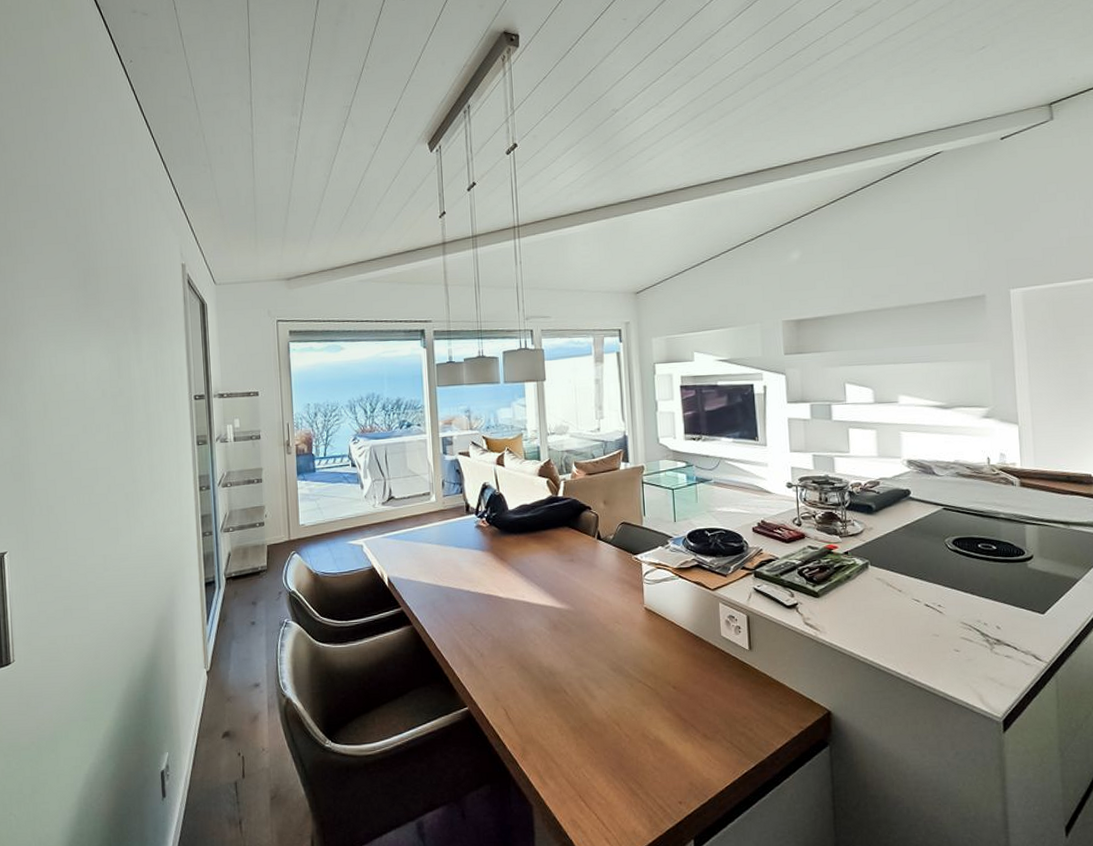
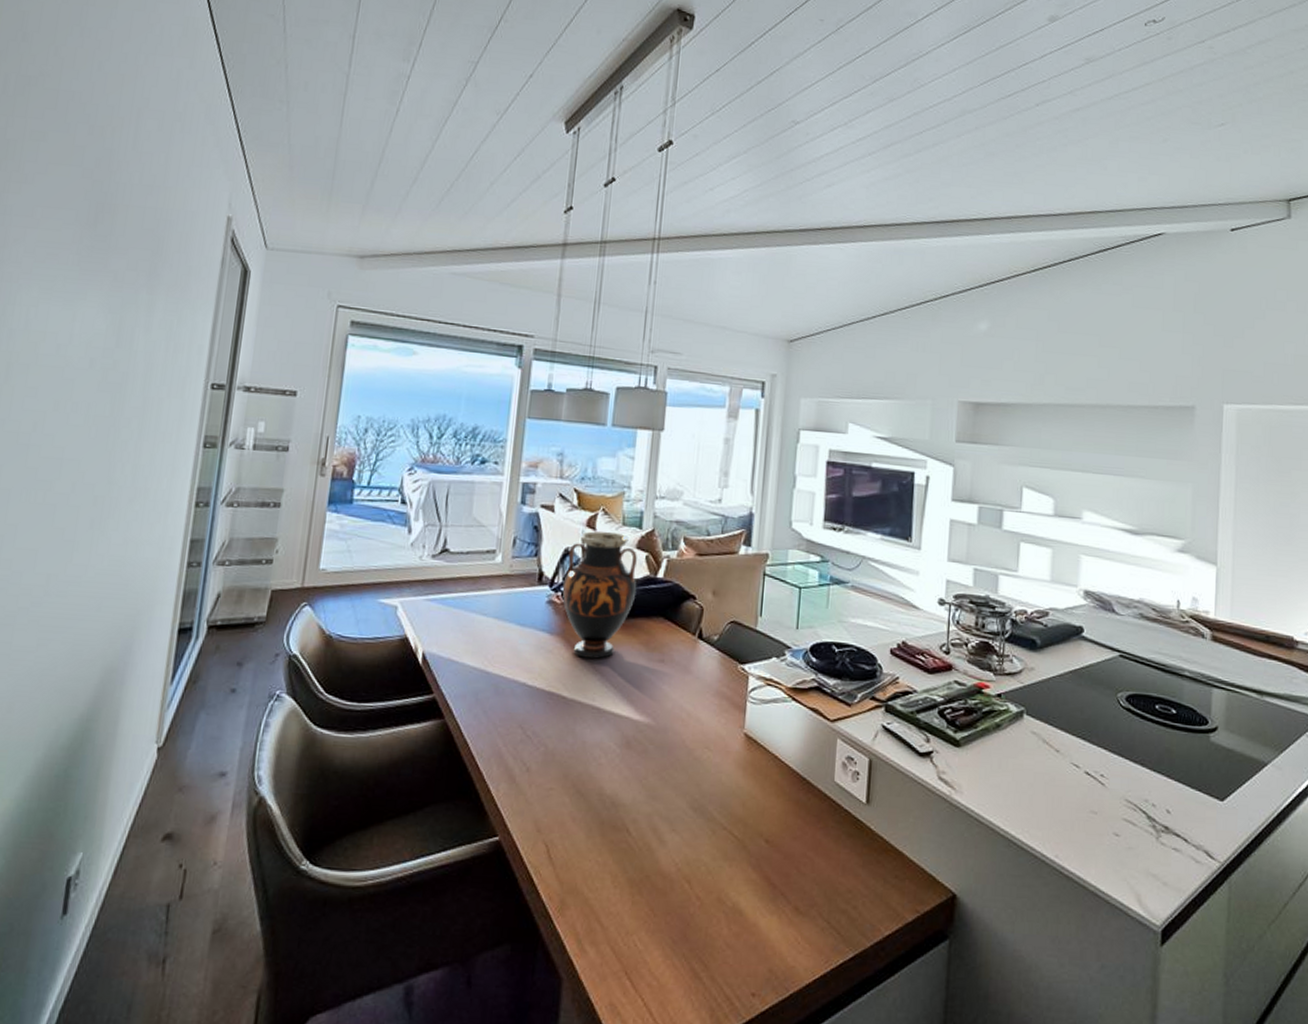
vase: none [485,466,544,566] -> present [562,531,637,659]

